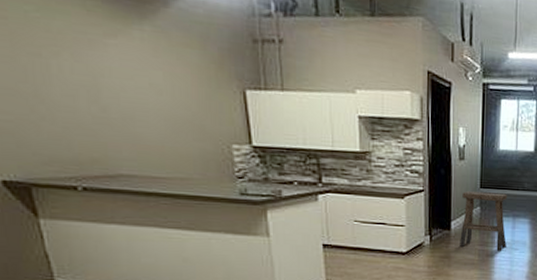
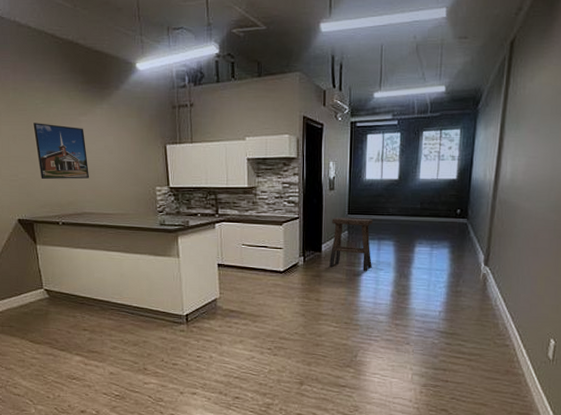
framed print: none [21,39,127,128] -> present [33,123,90,180]

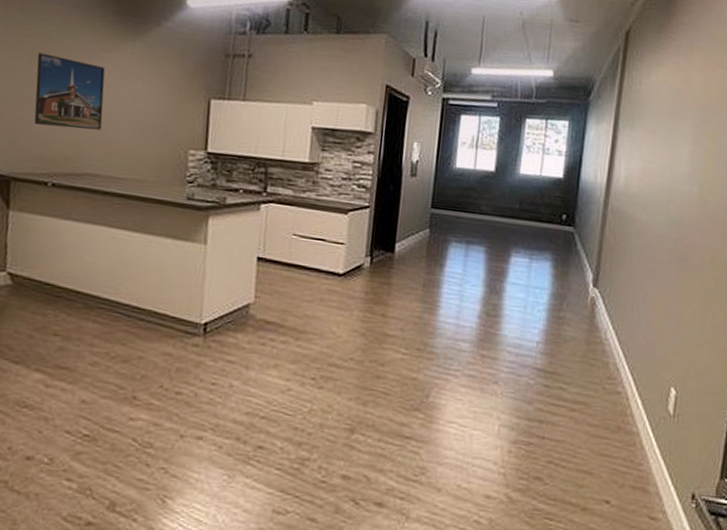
stool: present [329,217,373,271] -> none [403,211,461,282]

